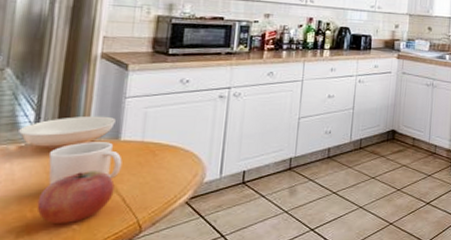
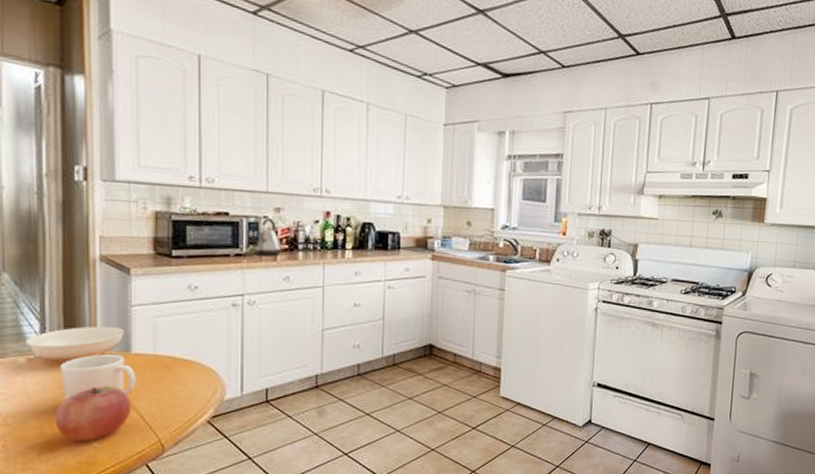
kettle: none [244,22,269,55] -> present [255,217,282,257]

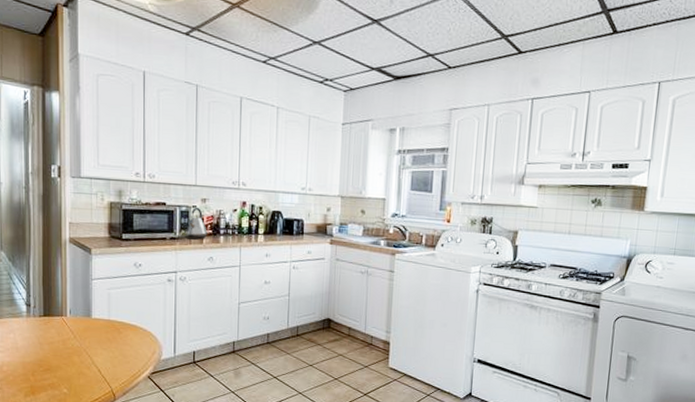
bowl: present [26,326,125,363] -> none [16,295,87,324]
fruit: present [55,386,131,442] -> none [36,344,91,388]
mug: present [59,354,136,400] -> none [39,318,95,354]

